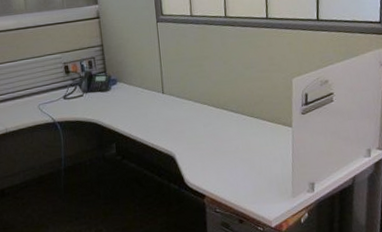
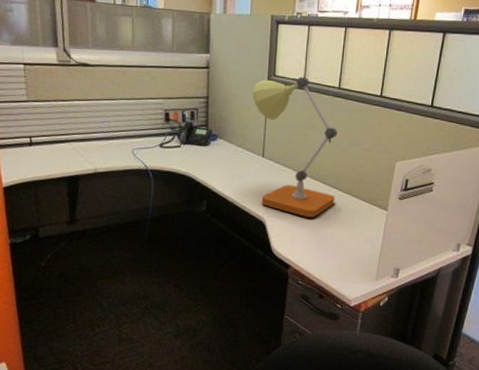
desk lamp: none [143,11,239,145] -> present [252,77,338,217]

